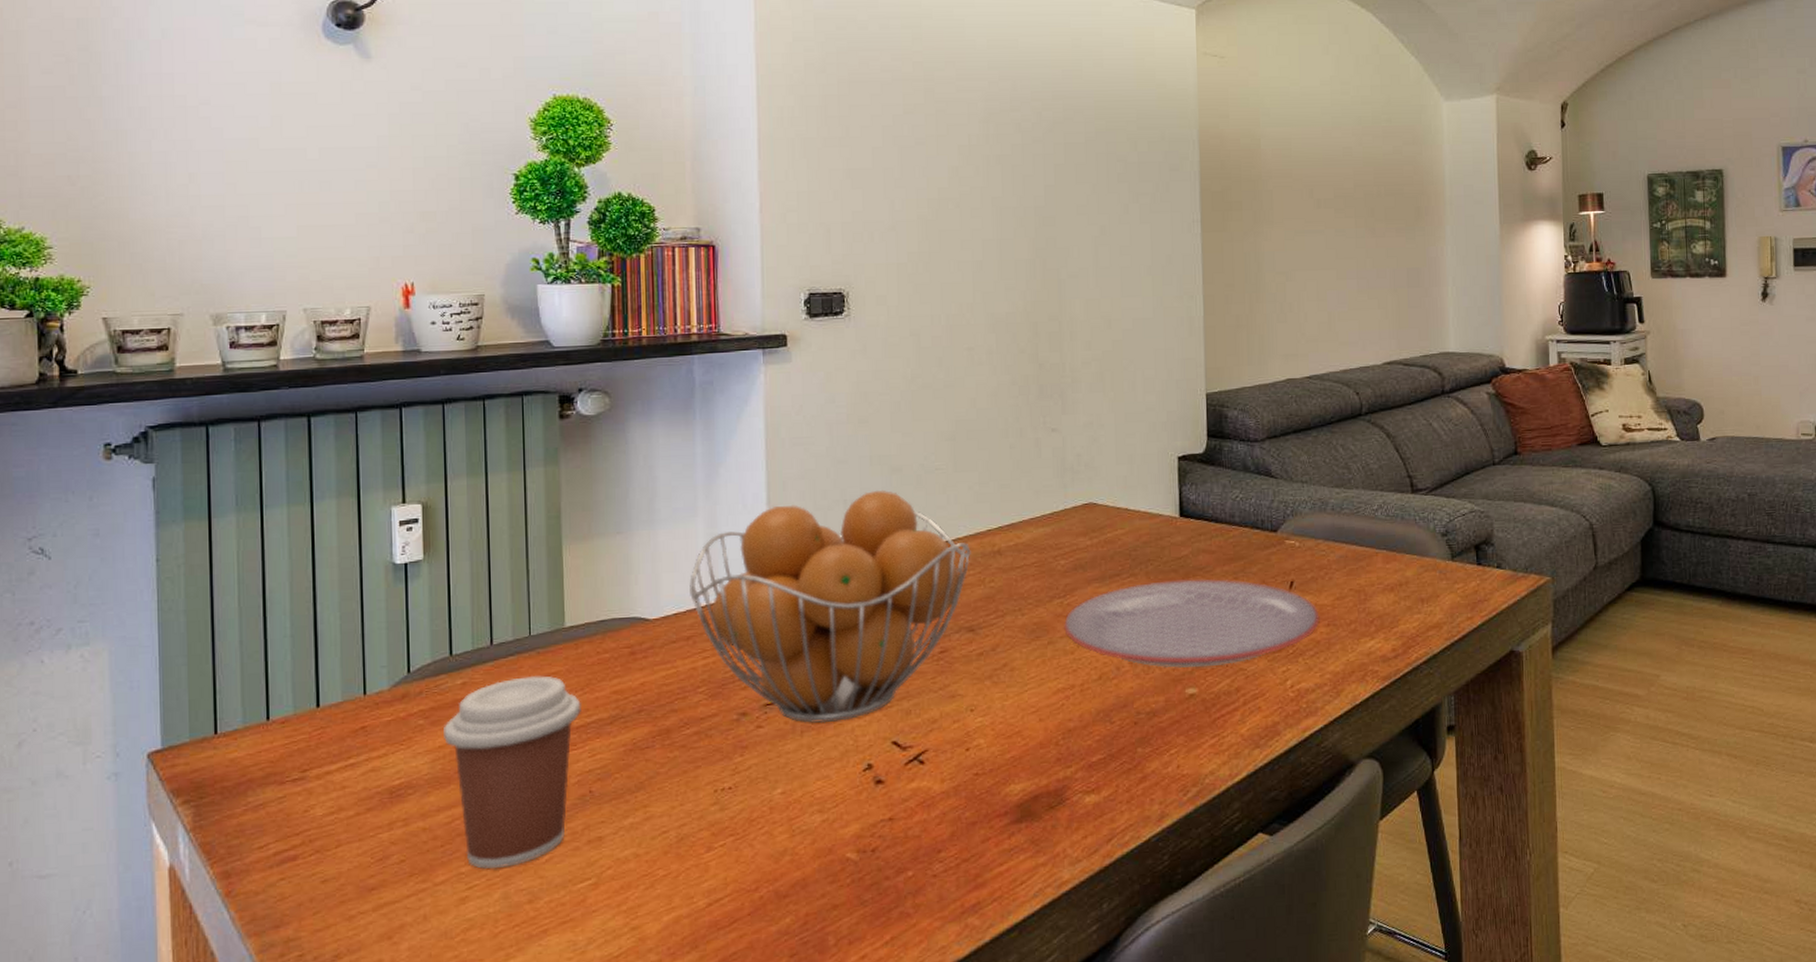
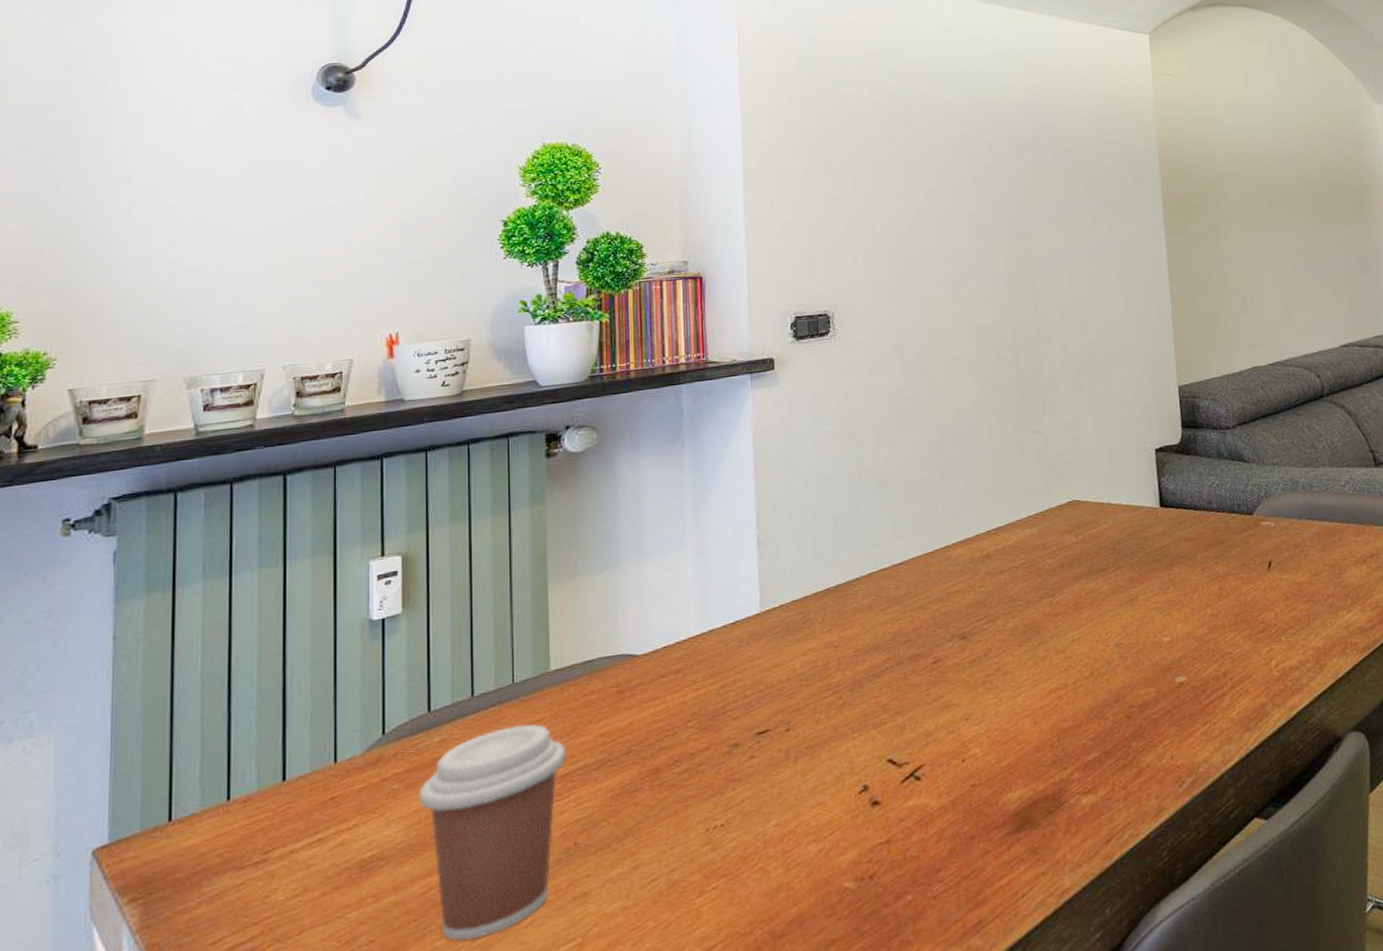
fruit basket: present [689,489,971,724] -> none [679,503,961,749]
plate: present [1063,579,1320,668] -> none [1053,564,1299,658]

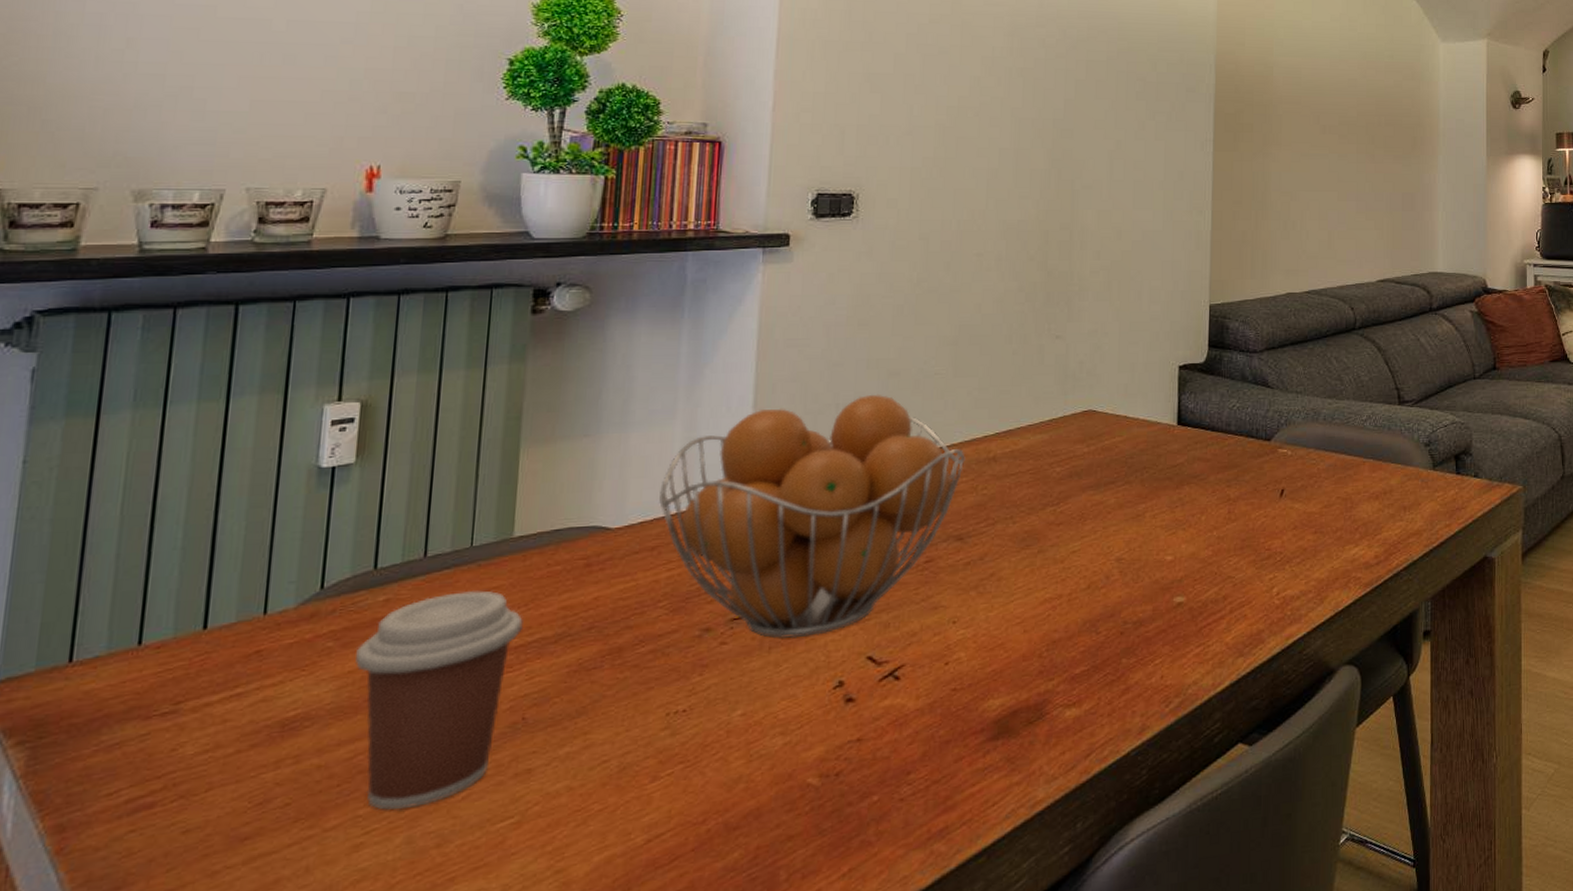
fruit basket: none [679,503,961,749] -> present [659,394,966,639]

